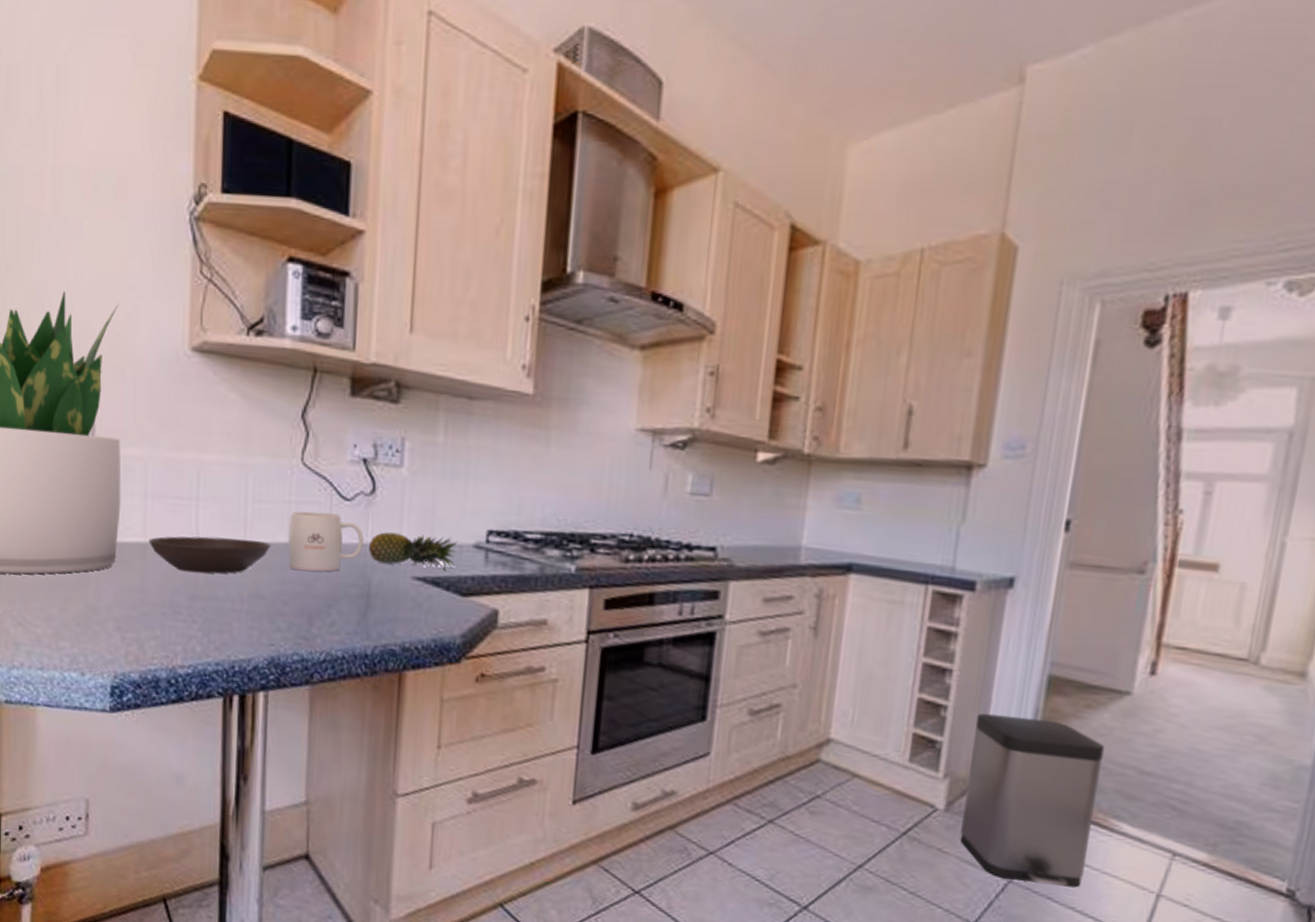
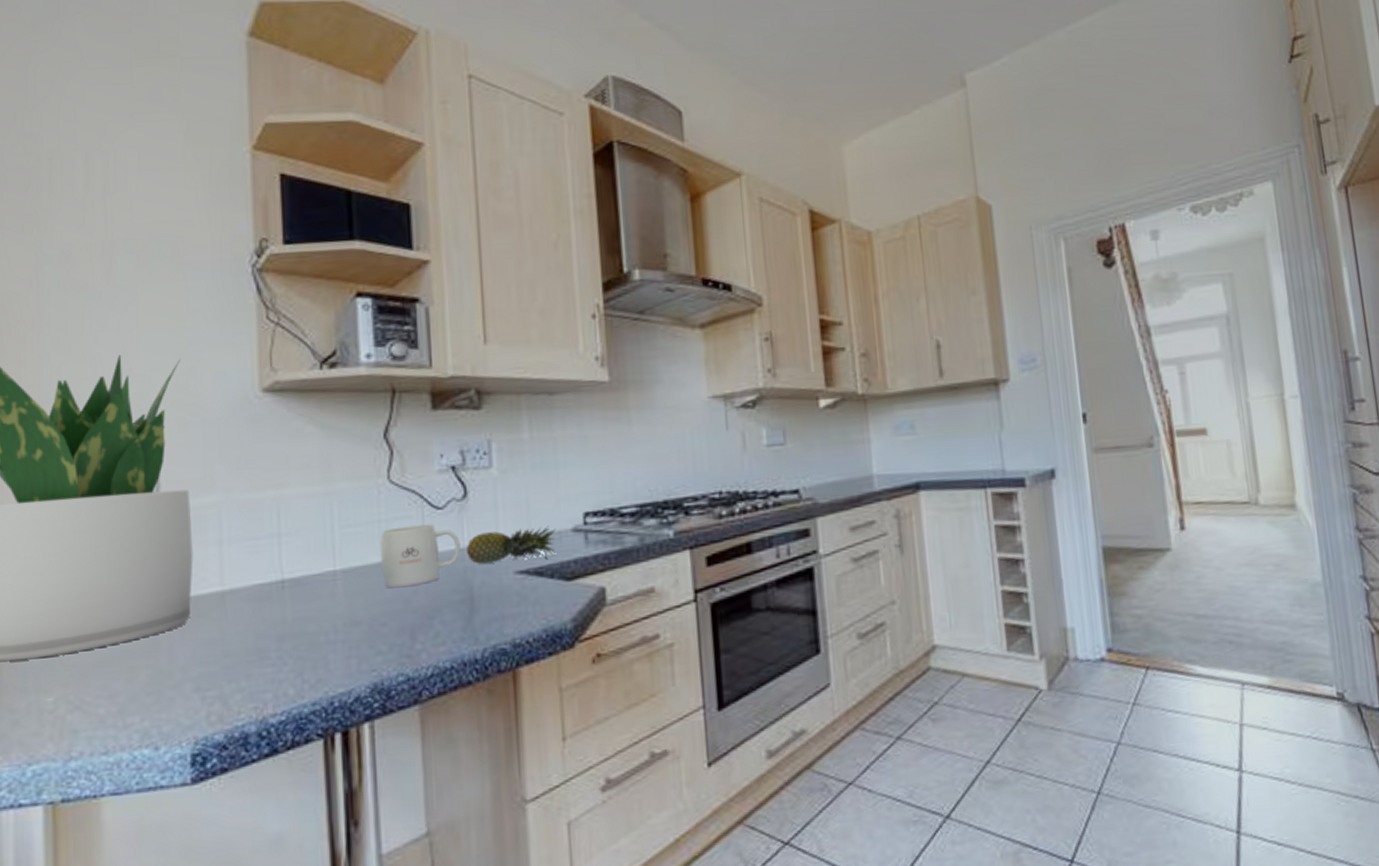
bowl: present [148,536,271,574] -> none [227,566,363,613]
pedal bin: present [960,713,1106,888] -> none [1053,586,1177,742]

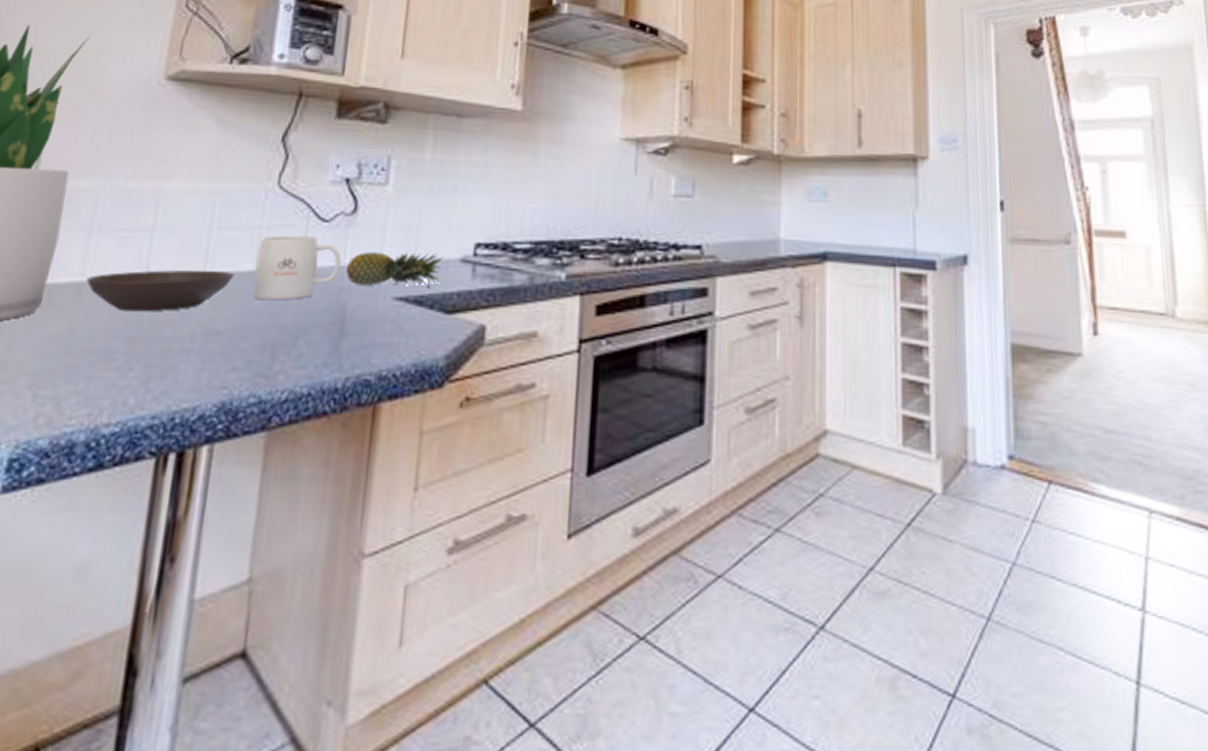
bowl: none [227,566,363,613] -> present [86,269,235,312]

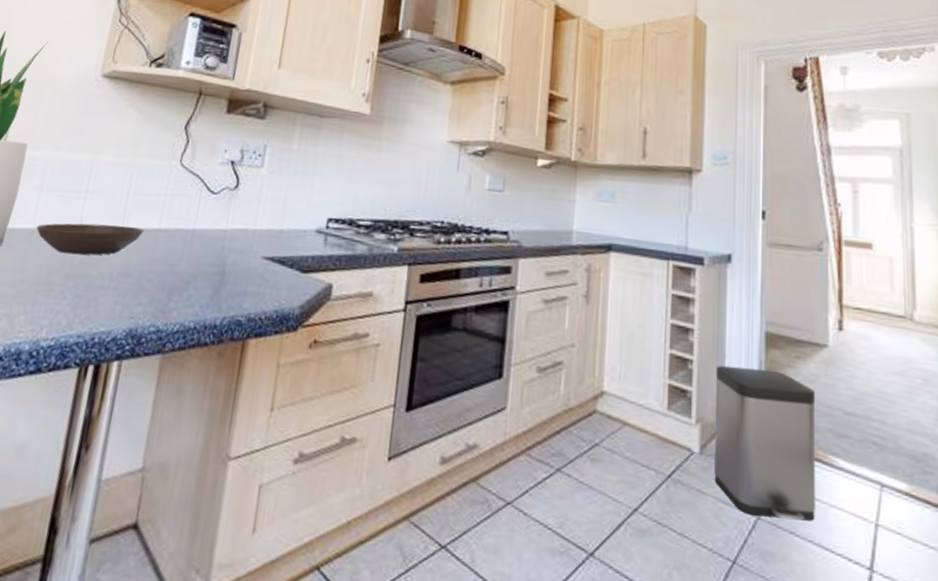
mug: present [253,235,342,301] -> none [157,202,225,254]
fruit: present [346,252,445,287] -> none [228,219,304,251]
pedal bin: none [956,387,1079,561] -> present [714,365,816,521]

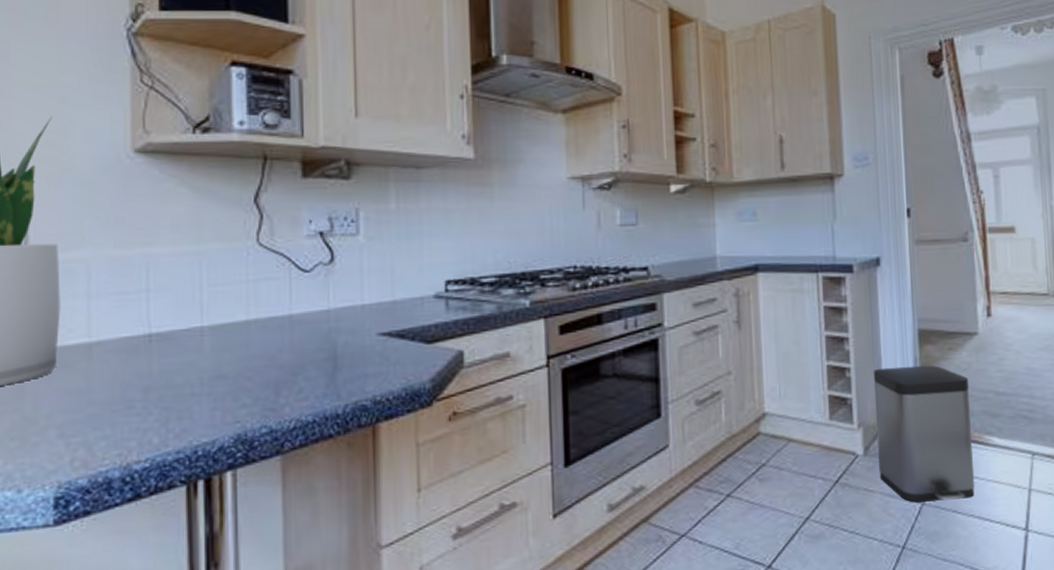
bowl: present [36,223,144,255] -> none [94,322,230,365]

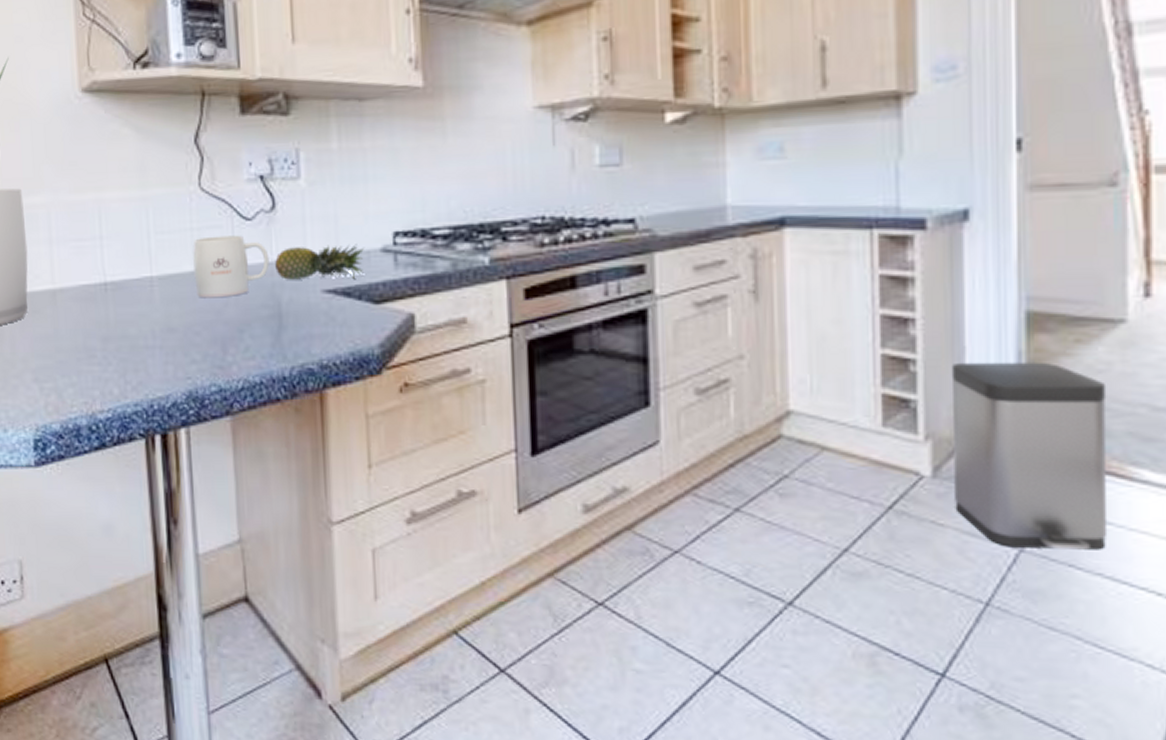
mug: none [248,286,326,346] -> present [193,235,270,298]
fruit: none [332,291,419,325] -> present [275,244,365,280]

